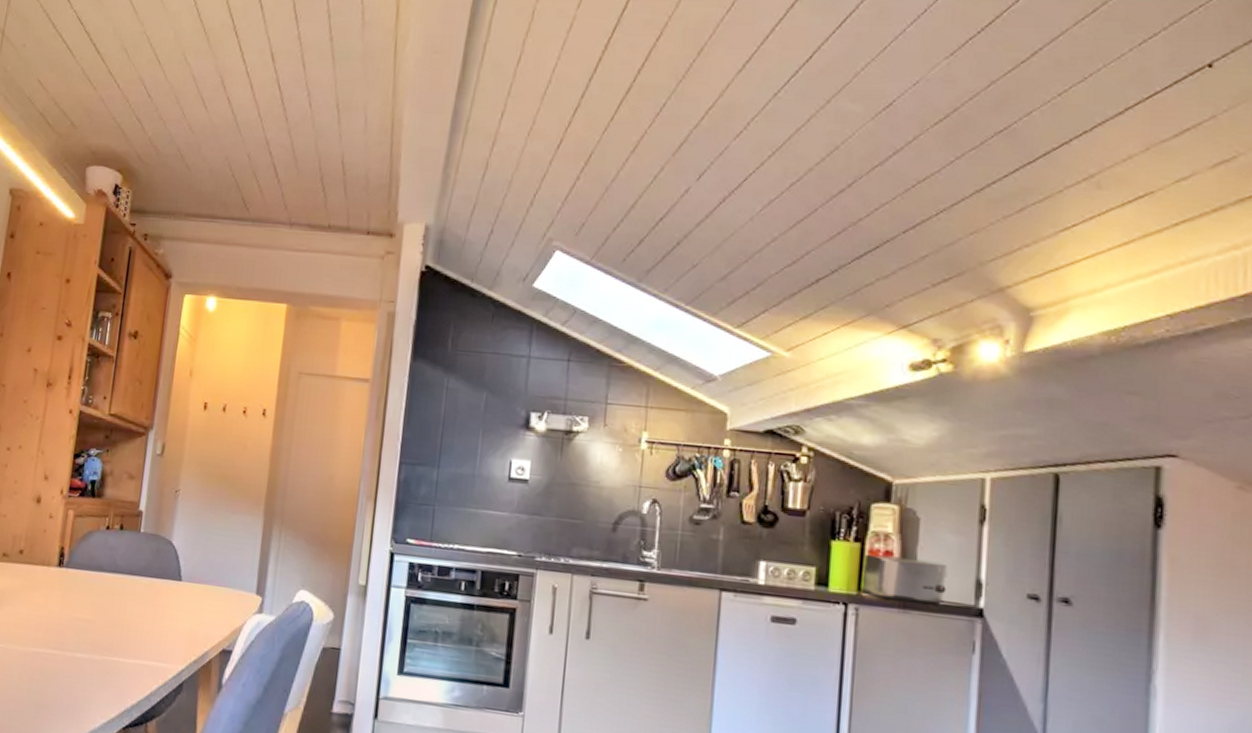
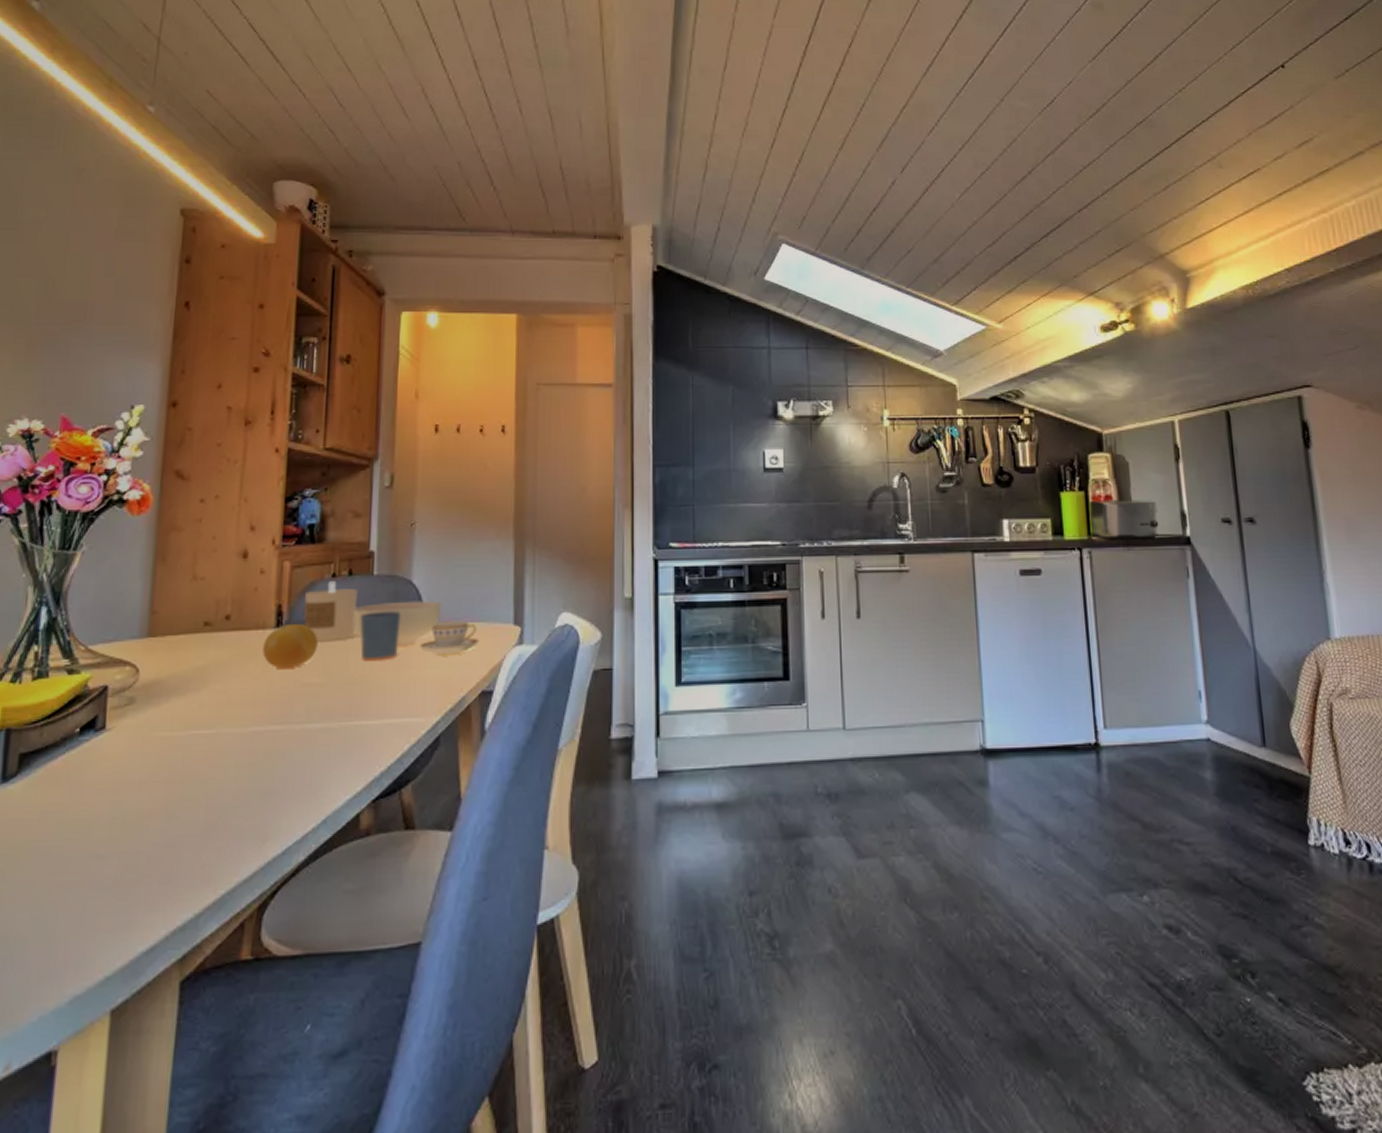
fruit: none [46,564,91,603] -> present [262,623,318,668]
candle: none [80,532,127,586] -> present [304,581,358,642]
bowl: none [119,557,196,600] -> present [351,600,442,647]
mug: none [124,565,161,609] -> present [360,611,401,661]
teacup: none [173,582,225,614] -> present [419,621,480,656]

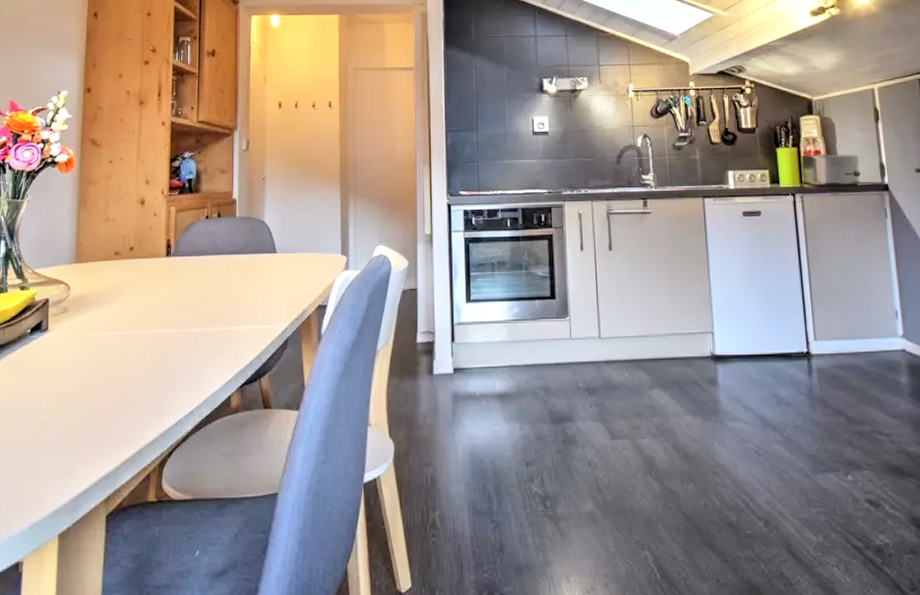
fruit: present [262,623,318,668] -> none [157,253,197,287]
candle: present [304,581,358,642] -> none [186,222,225,268]
bowl: present [351,600,442,647] -> none [220,236,287,271]
mug: present [360,611,401,661] -> none [227,244,257,282]
teacup: present [419,621,480,656] -> none [271,252,316,278]

